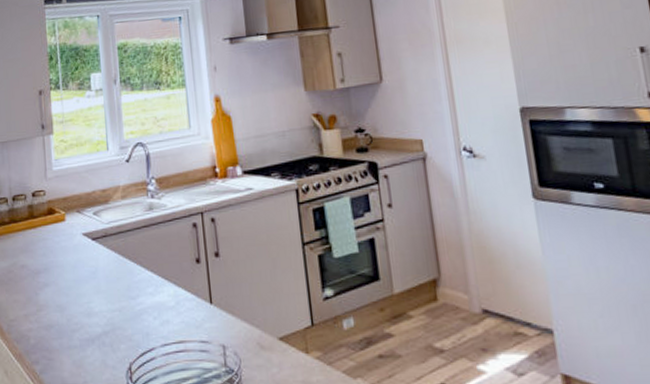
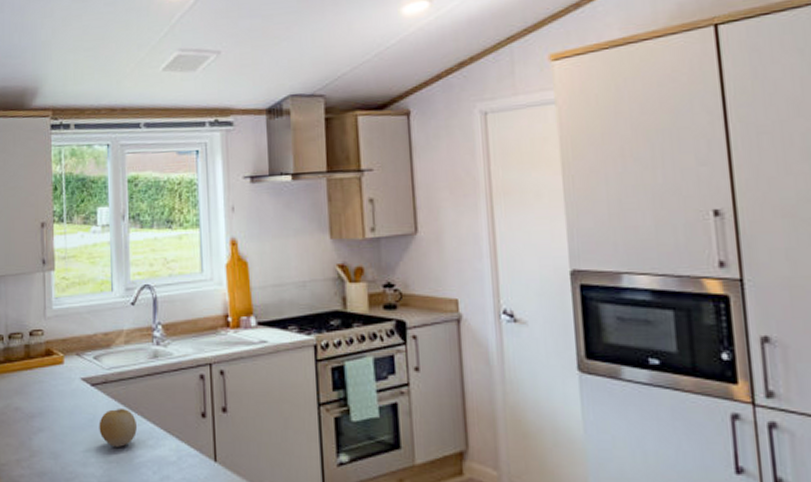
fruit: none [100,260,137,296] -> present [99,409,137,447]

